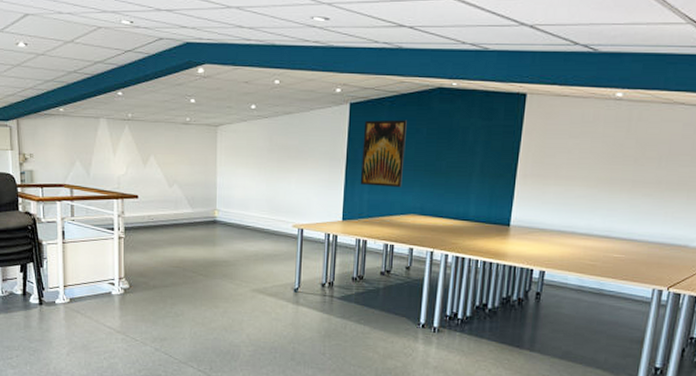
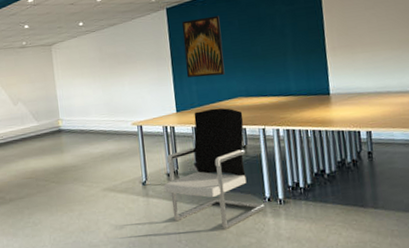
office chair: none [316,222,418,349] -> present [163,108,265,229]

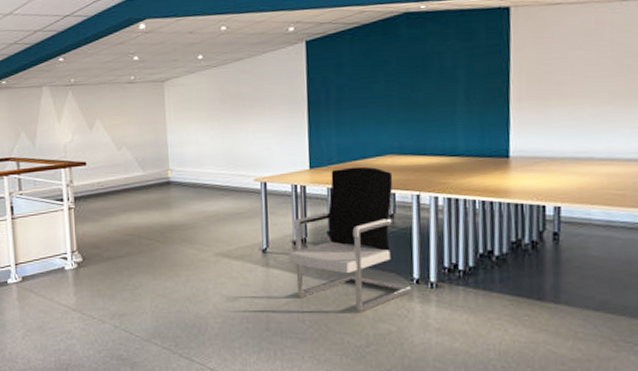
wall art: present [182,15,225,78] -> none [324,52,374,128]

